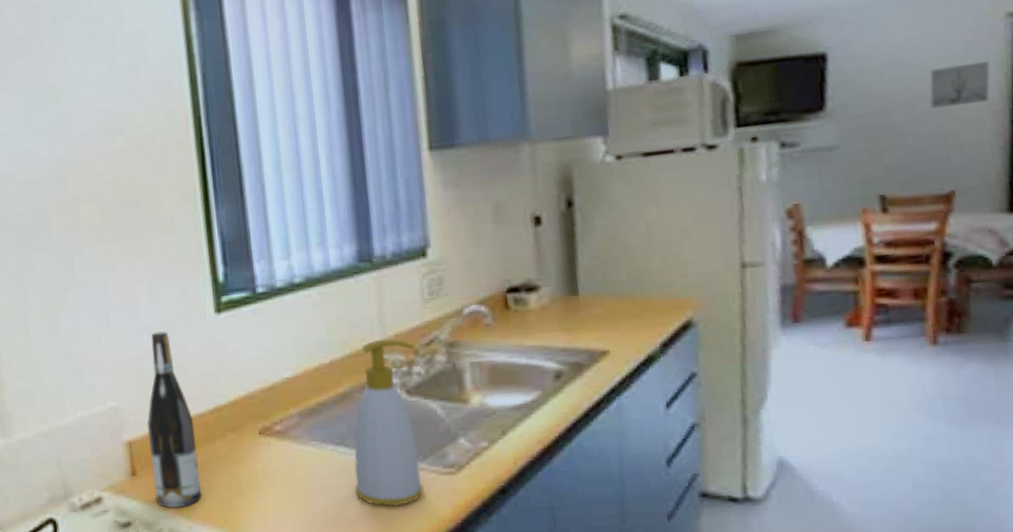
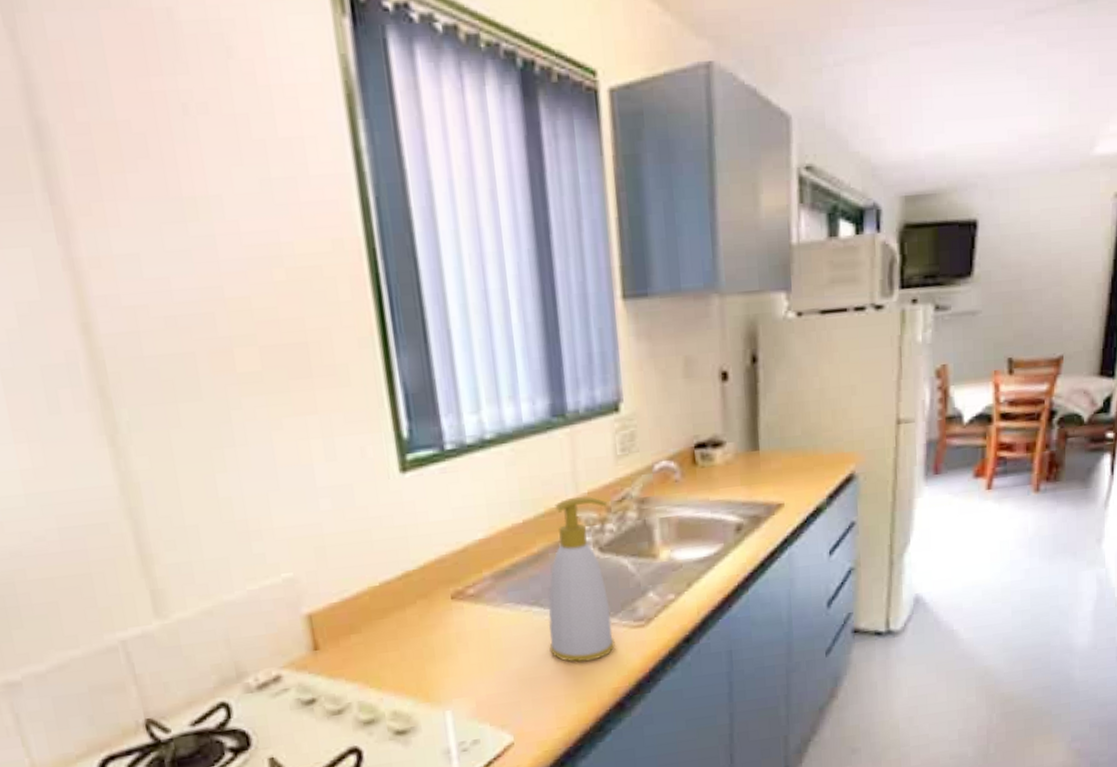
wine bottle: present [147,331,202,508] -> none [328,493,393,681]
wall art: present [929,60,991,110] -> none [1052,237,1099,280]

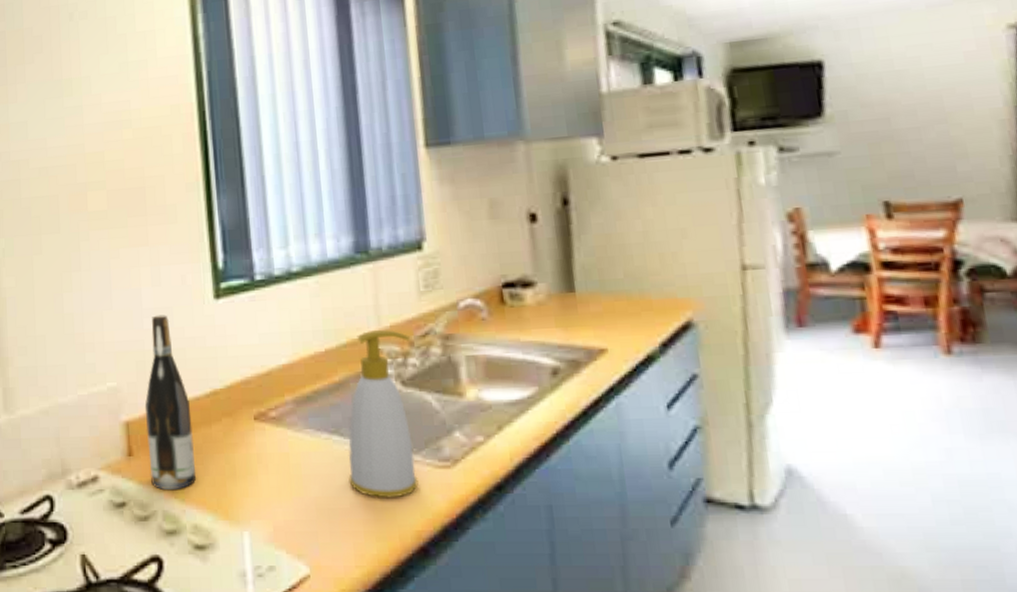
wine bottle: none [328,493,393,681] -> present [144,315,197,490]

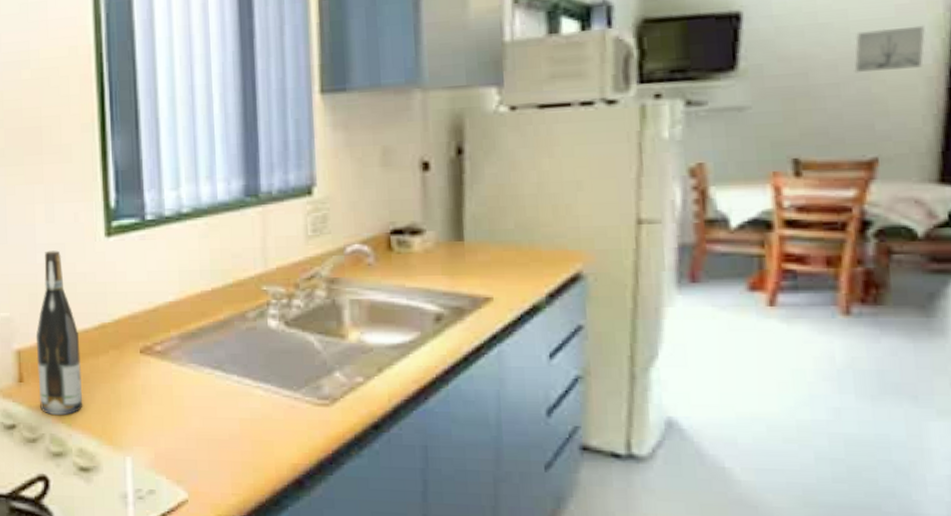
soap bottle: present [348,330,419,498] -> none [229,272,297,432]
wall art: none [930,70,995,118] -> present [854,25,926,73]

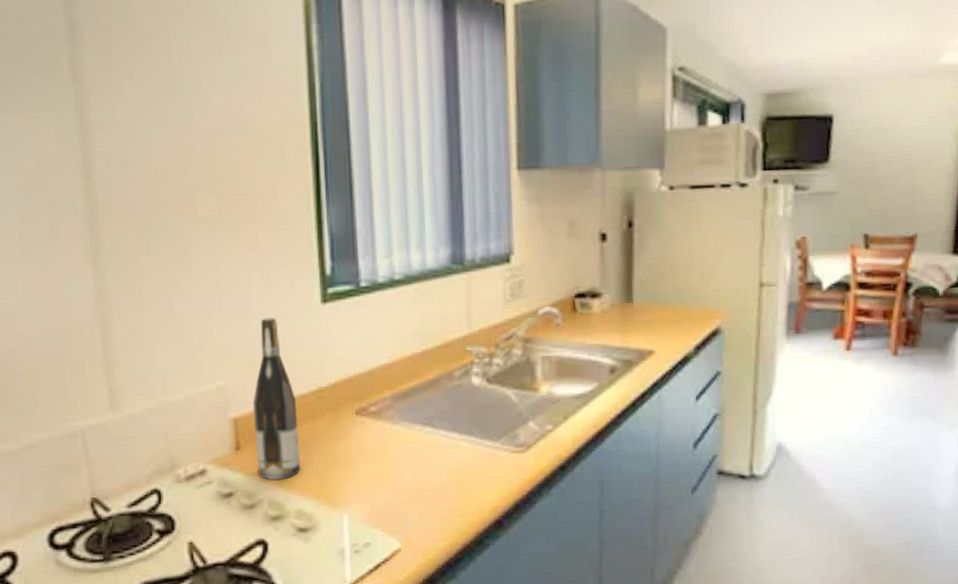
wall art: present [854,25,926,73] -> none [904,133,948,168]

